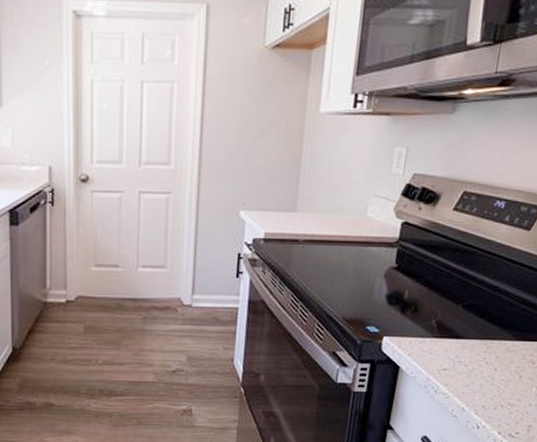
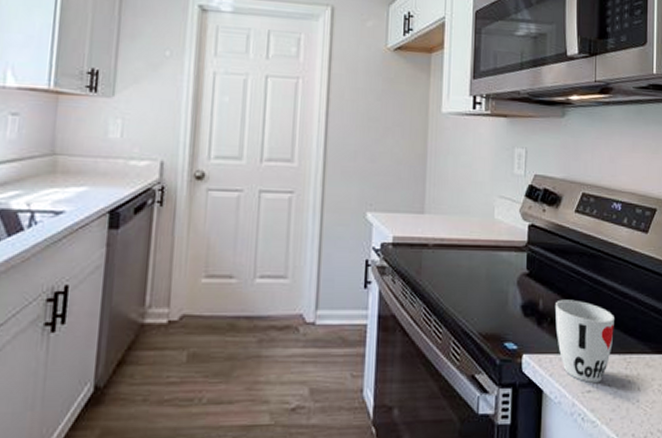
cup: none [418,291,481,362] -> present [554,299,614,383]

